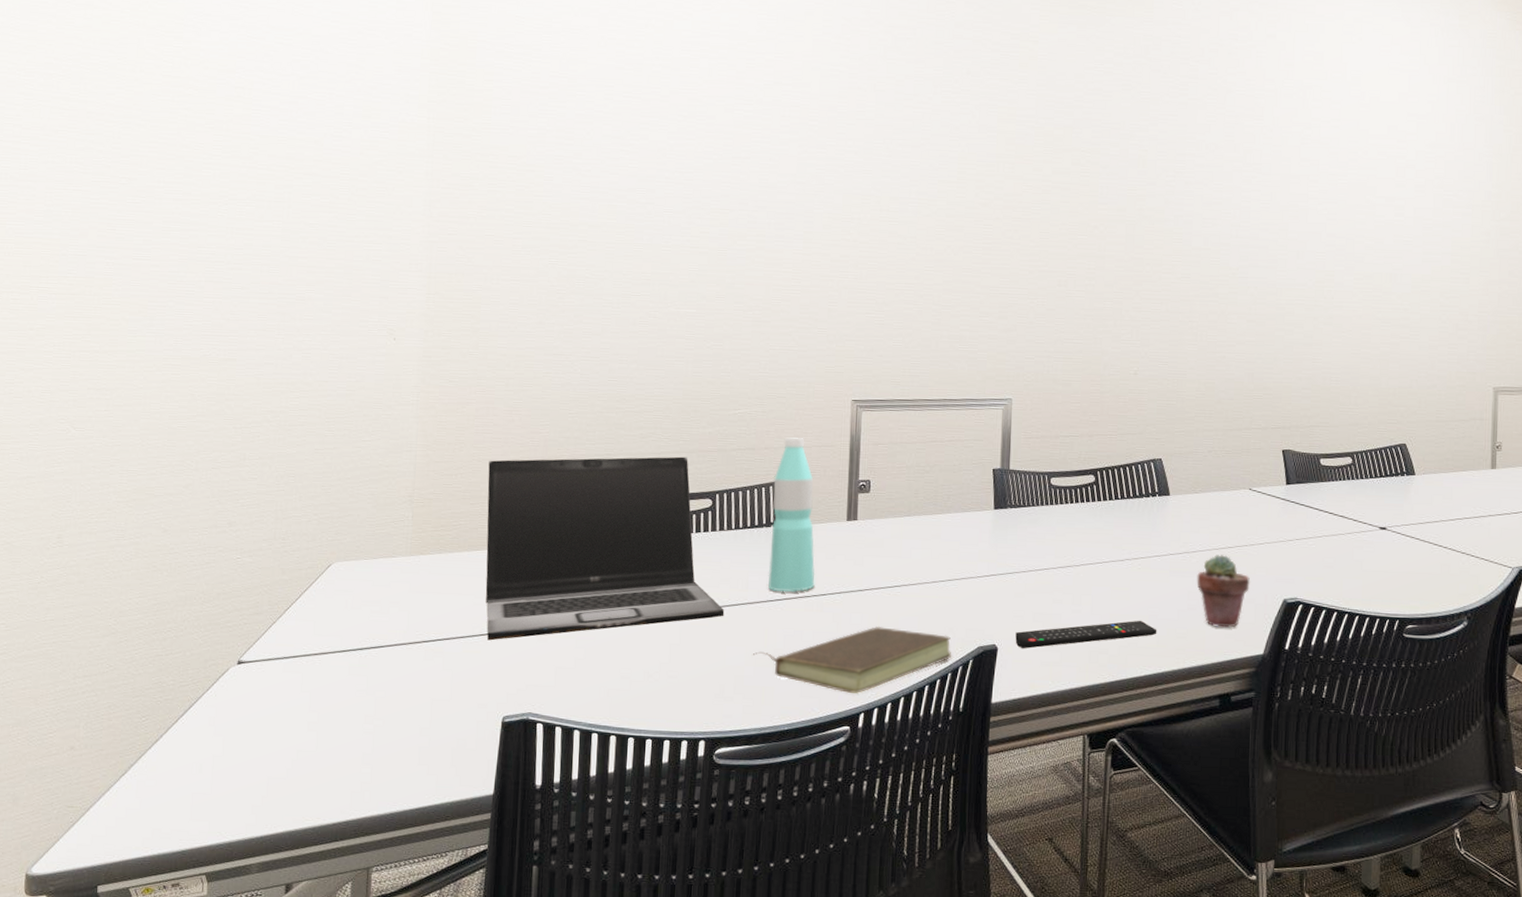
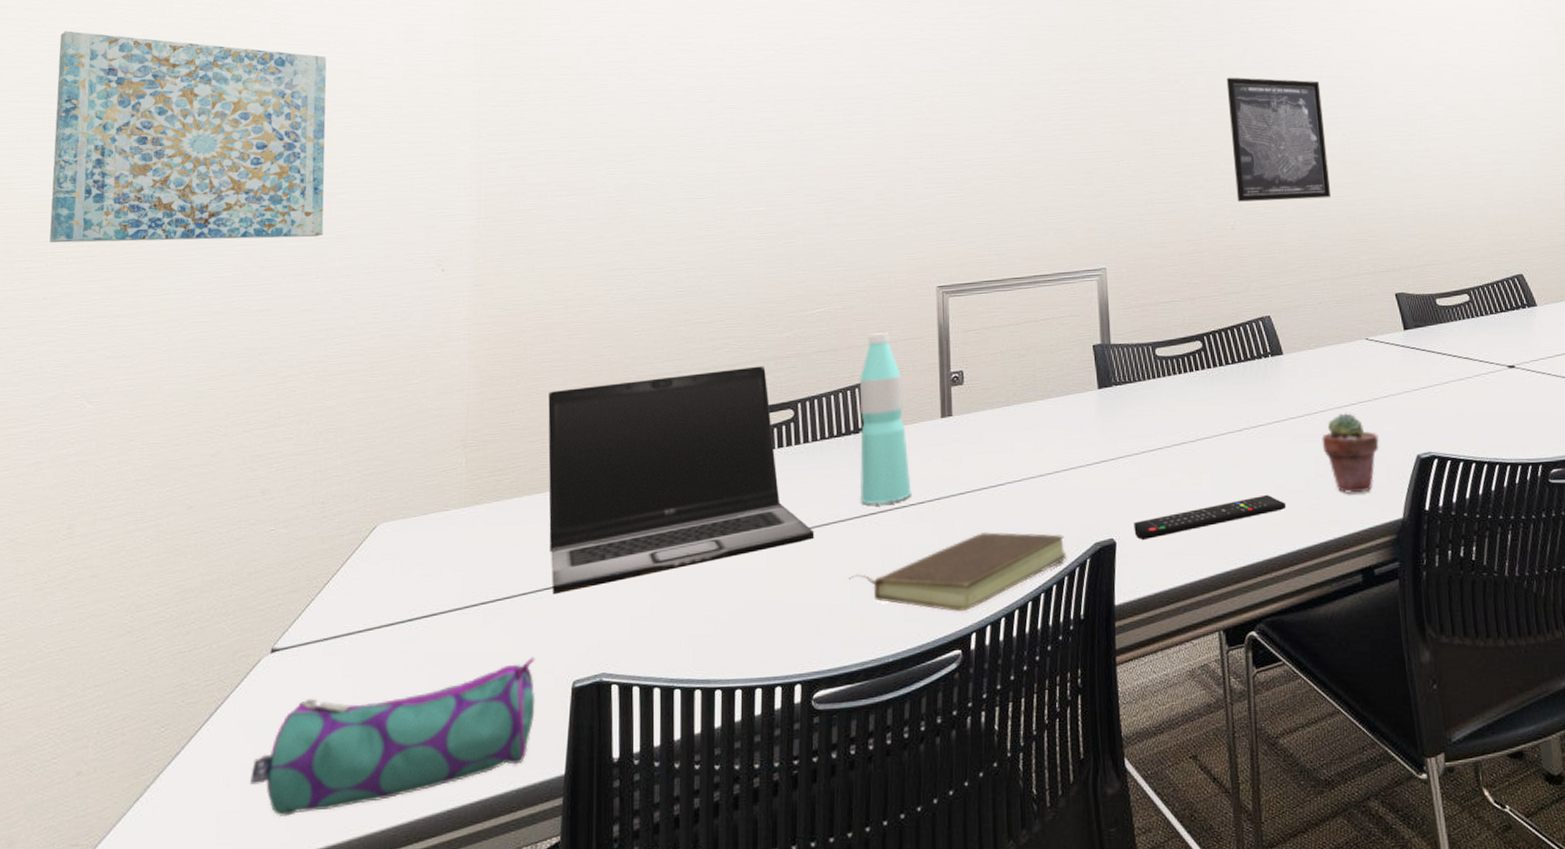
wall art: none [34,76,289,297] -> present [49,31,327,243]
pencil case: none [220,692,470,803] -> present [250,657,536,816]
wall art: none [1142,228,1235,354] -> present [1226,77,1332,202]

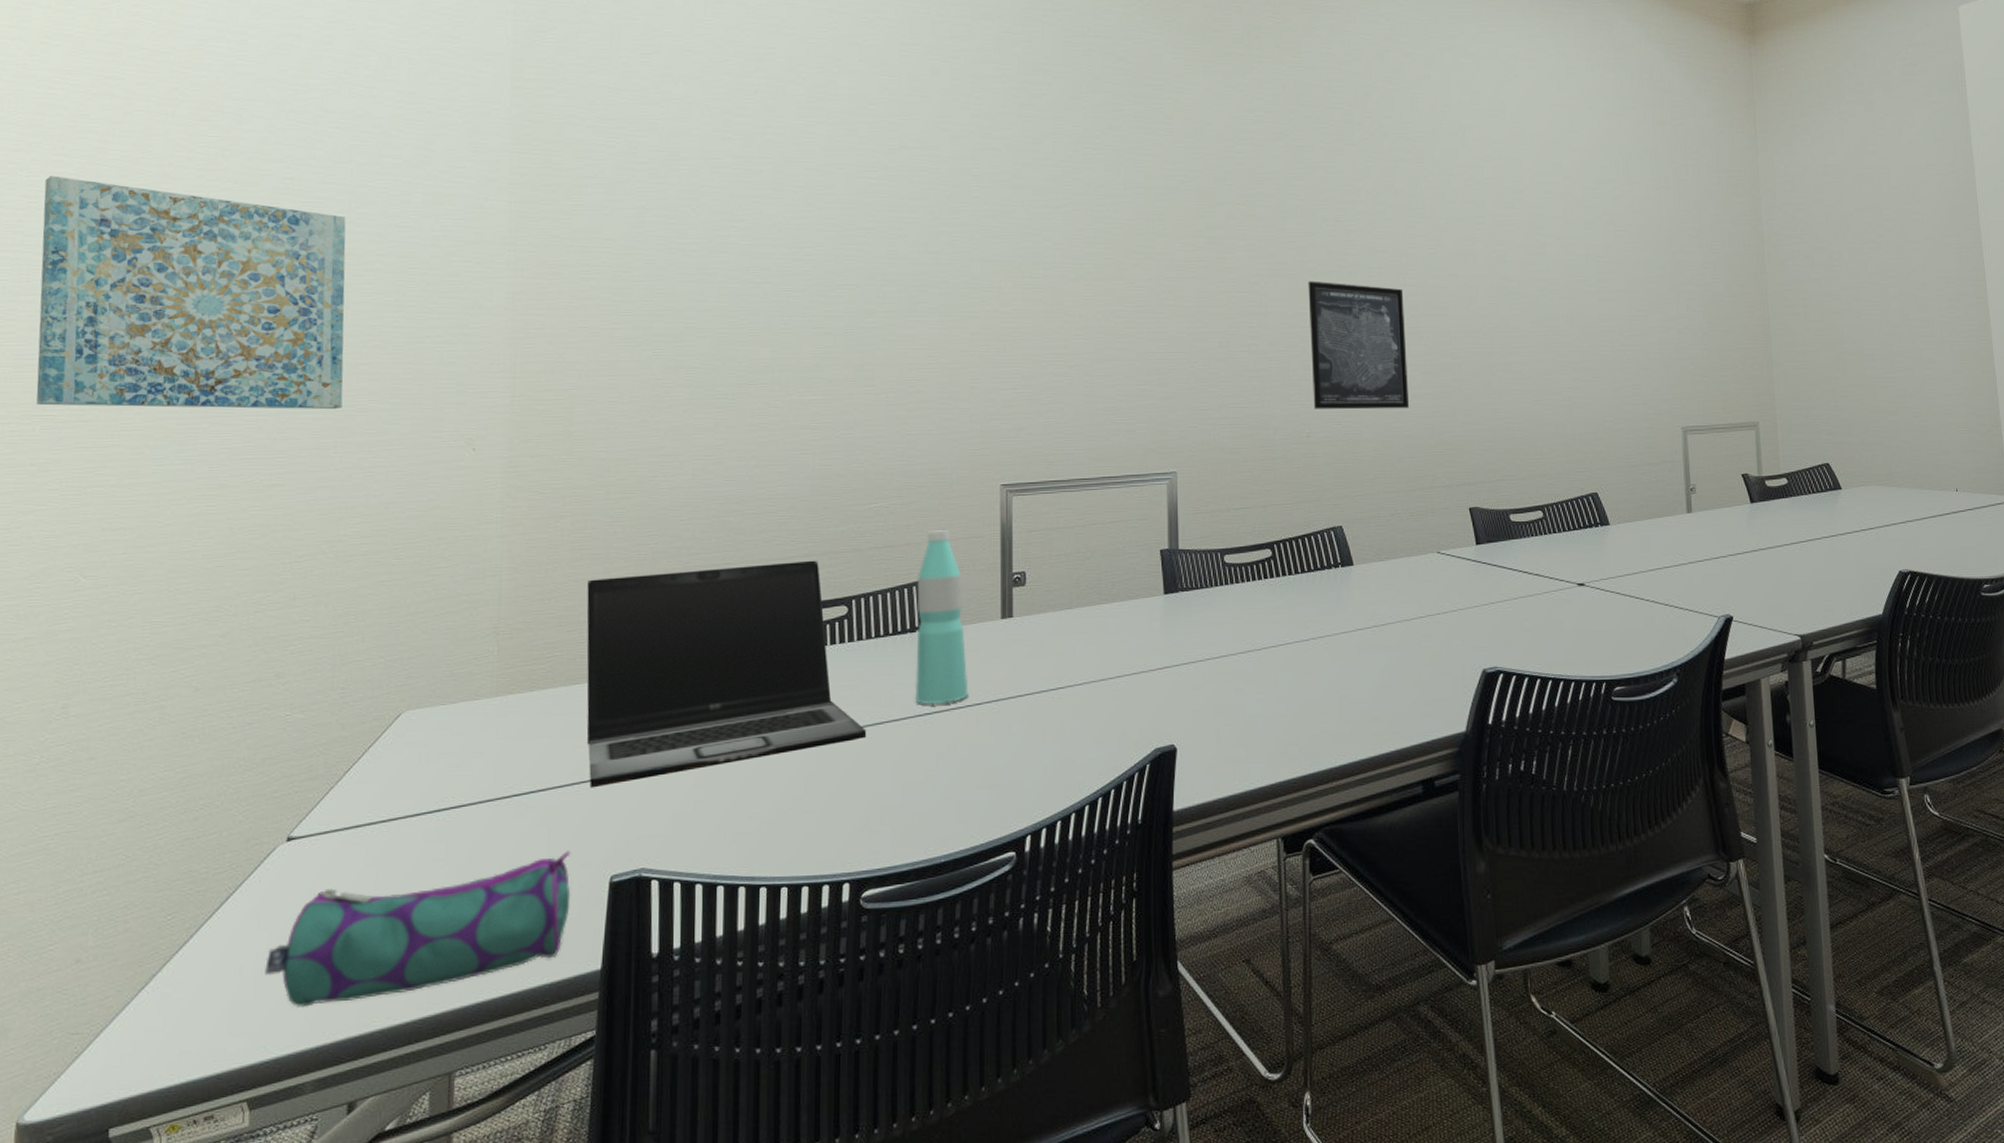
book: present [848,531,1067,612] -> none [900,734,1127,815]
remote control: present [1134,494,1287,540] -> none [1195,704,1350,746]
potted succulent: present [1321,413,1380,494] -> none [1388,626,1447,706]

